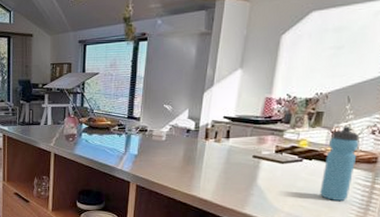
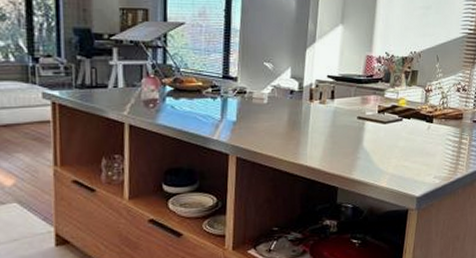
water bottle: present [320,125,360,201] -> none [419,84,448,158]

